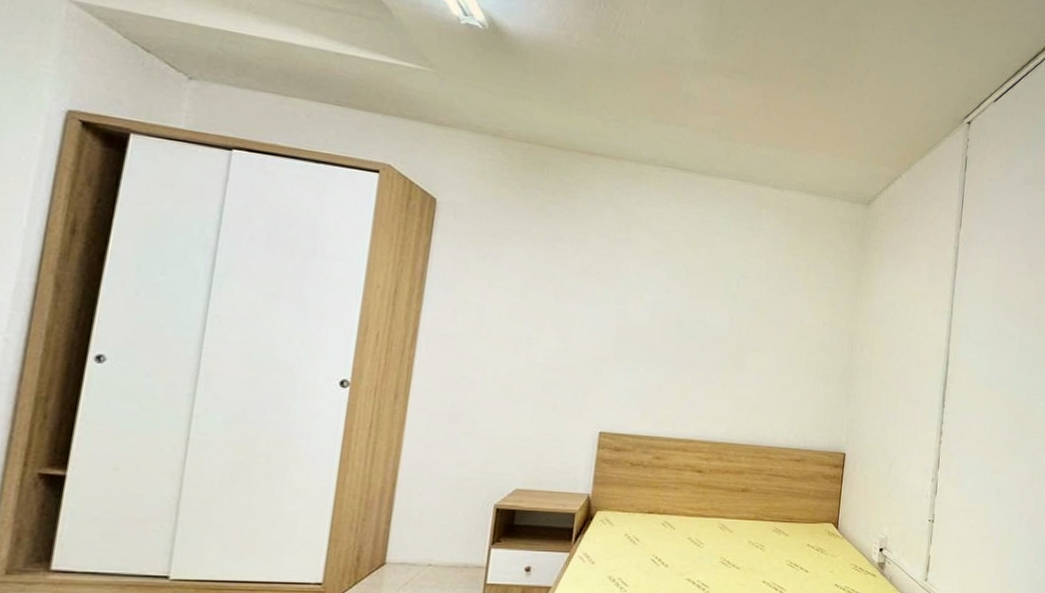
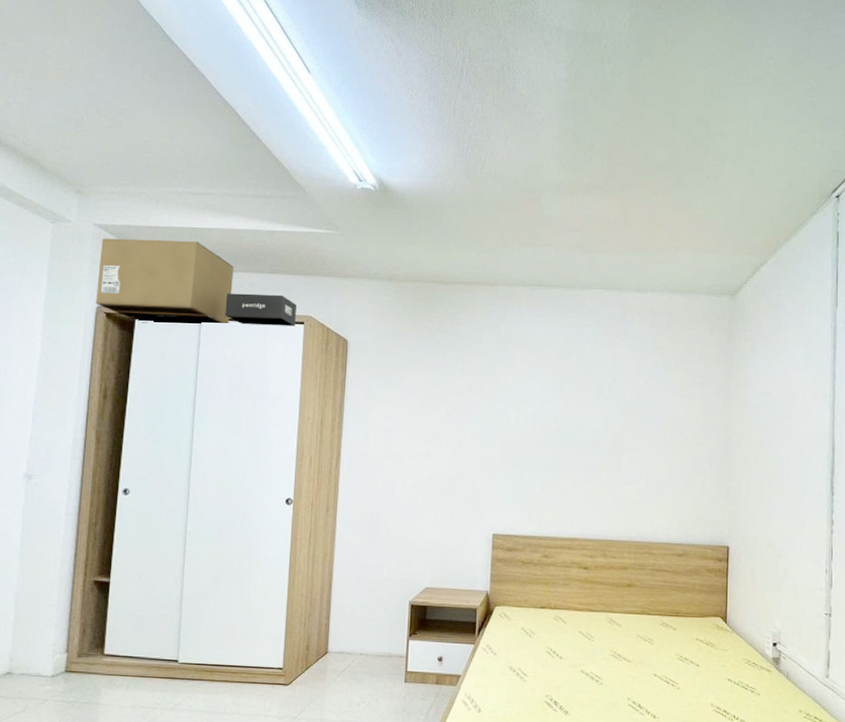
box: none [65,21,285,159] -> present [96,238,234,324]
box: none [267,120,371,174] -> present [225,293,296,326]

